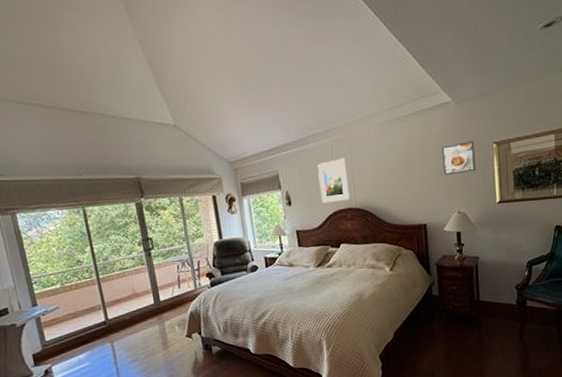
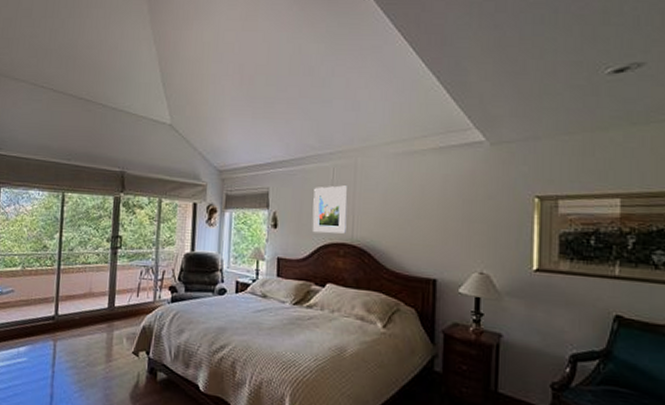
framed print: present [442,140,476,176] -> none [466,189,509,227]

